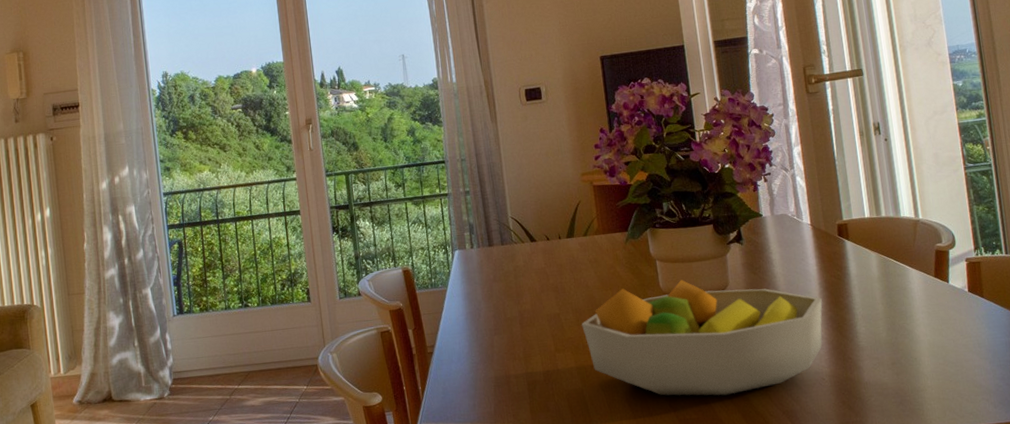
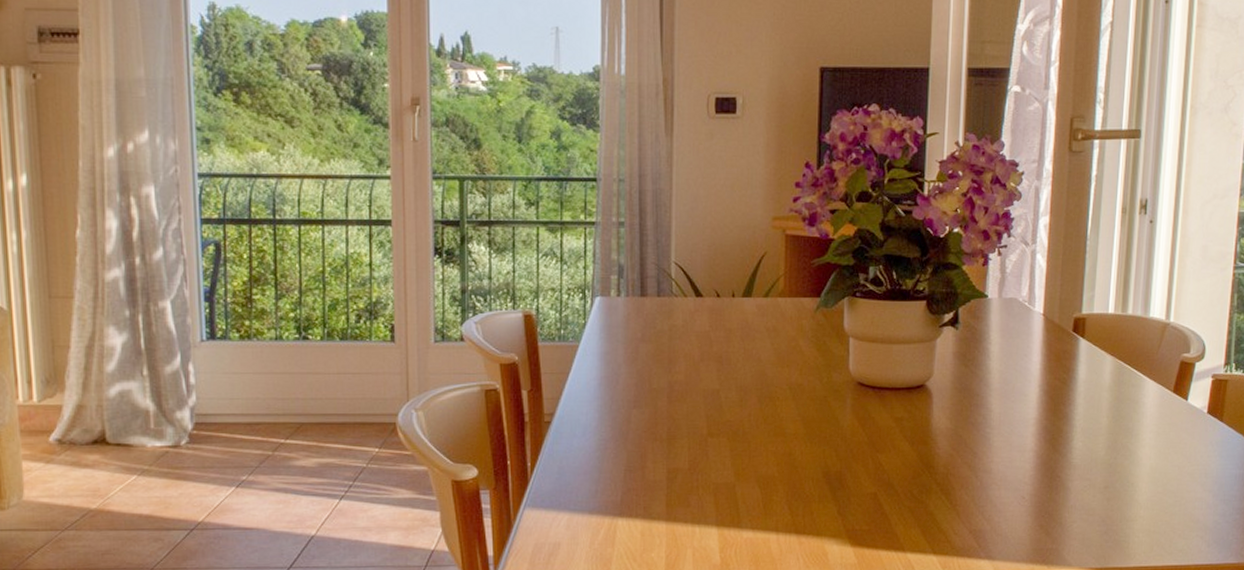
fruit bowl: present [581,279,823,396] -> none [745,364,1039,506]

